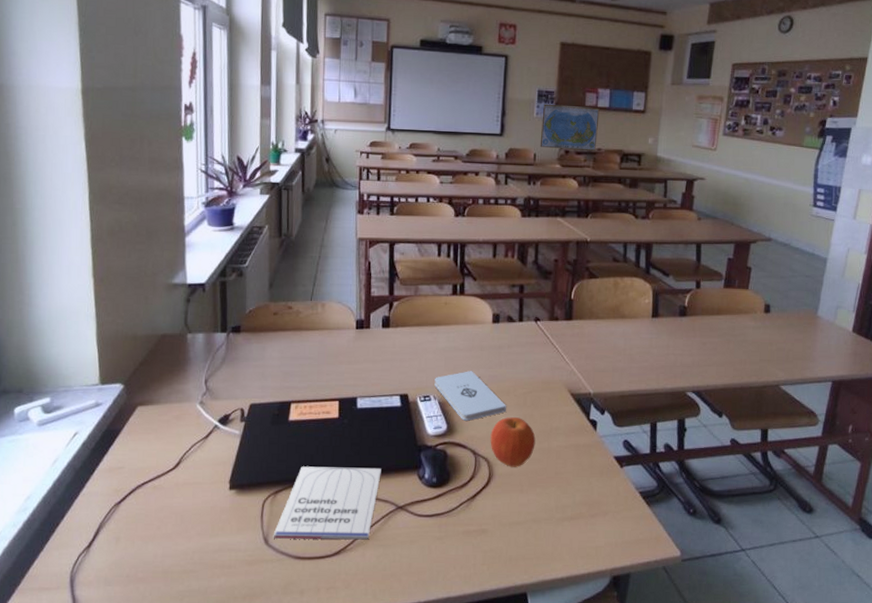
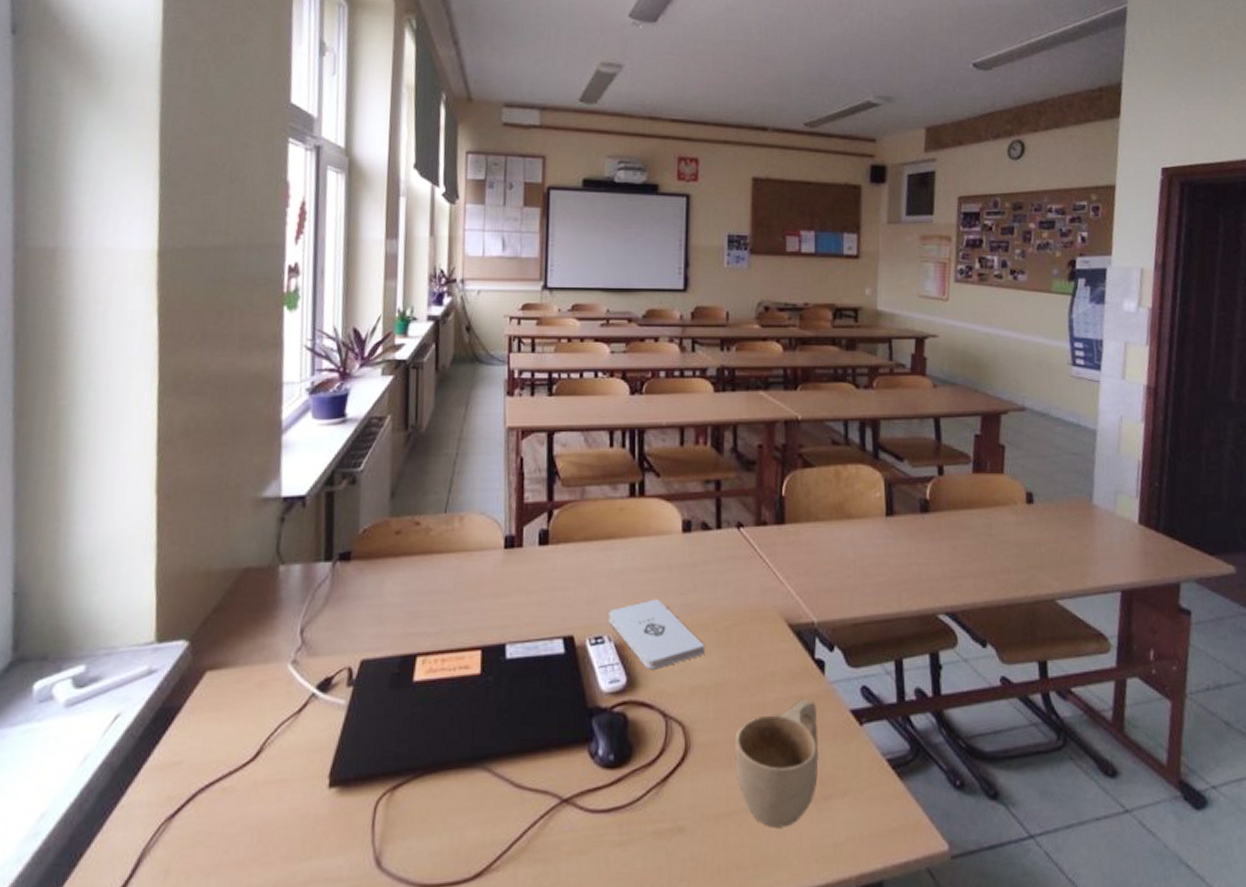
notebook: present [273,466,381,540] -> none [388,743,539,859]
fruit: present [490,417,536,467] -> none [685,661,745,733]
cup: none [526,447,589,534] -> present [735,700,819,828]
world map: present [540,104,600,152] -> none [733,251,804,307]

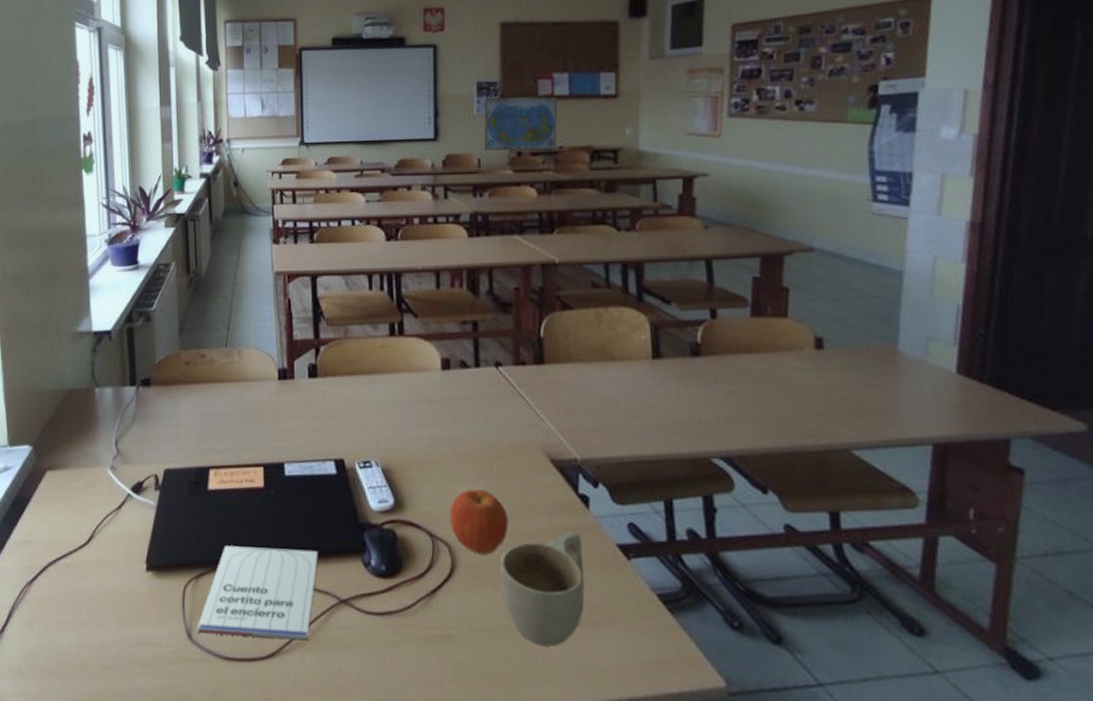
notebook: none [388,743,539,859] -> present [197,545,318,641]
notepad: present [609,599,704,669] -> none [375,430,467,493]
fruit: none [685,661,745,733] -> present [449,489,509,555]
world map: none [733,251,804,307] -> present [484,96,558,151]

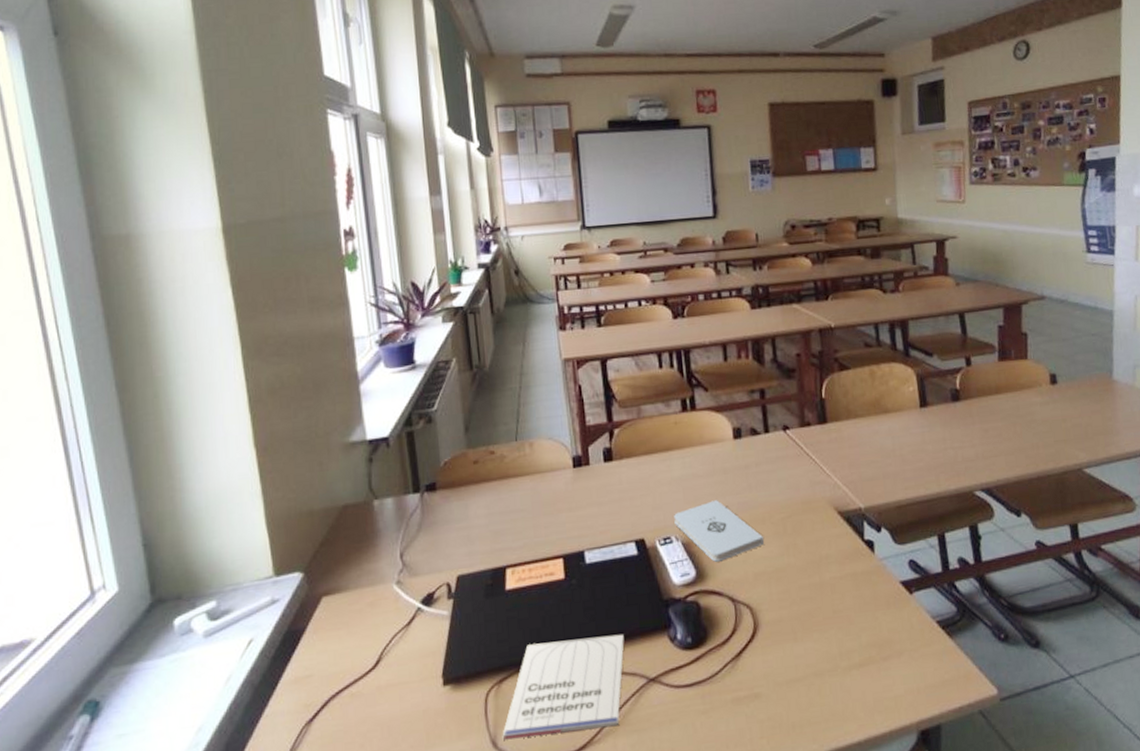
notepad: none [375,430,467,493] -> present [674,500,764,562]
fruit: present [449,489,509,555] -> none [749,549,804,612]
world map: present [484,96,558,151] -> none [759,172,826,226]
cup: present [500,531,585,647] -> none [798,576,876,688]

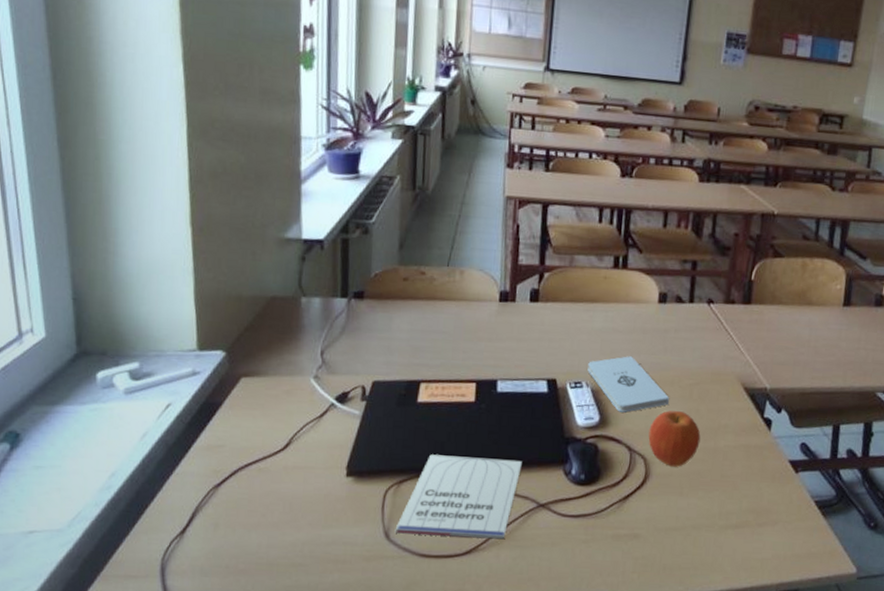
fruit: none [749,549,804,612] -> present [648,411,701,467]

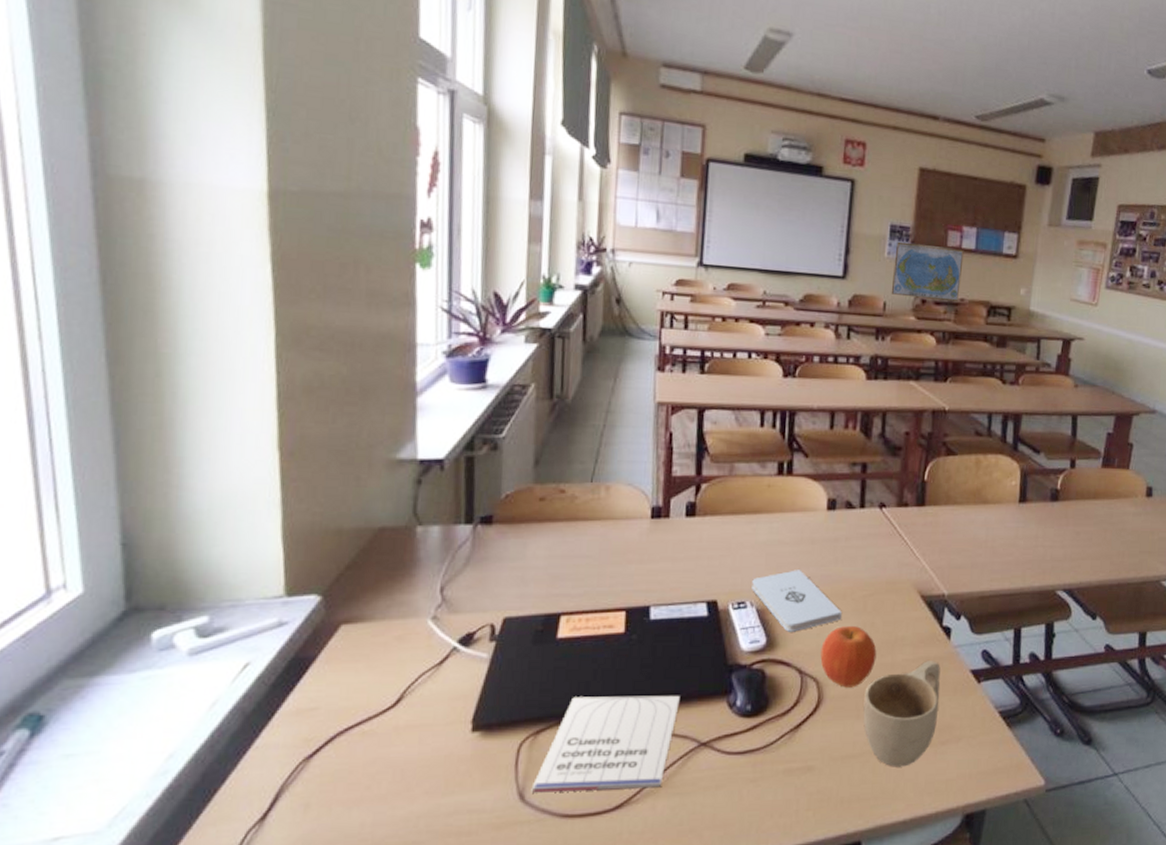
cup: none [686,448,760,543] -> present [863,661,941,767]
world map: none [725,49,799,110] -> present [891,241,964,302]

